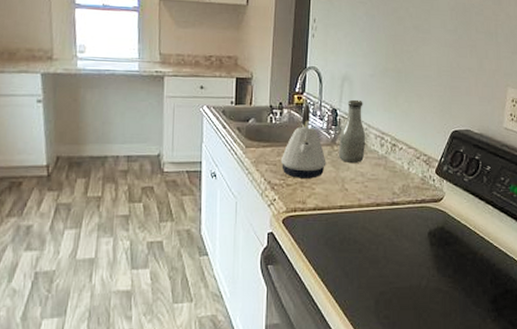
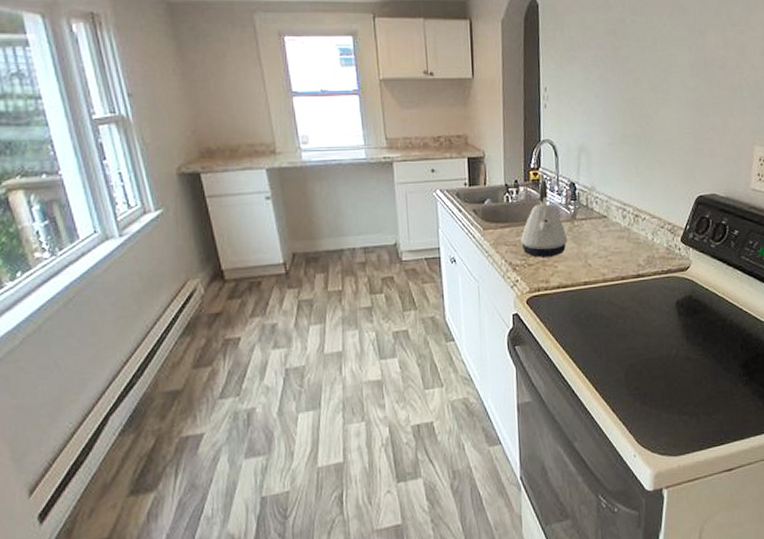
bottle: present [339,99,366,163] -> none [579,171,607,237]

